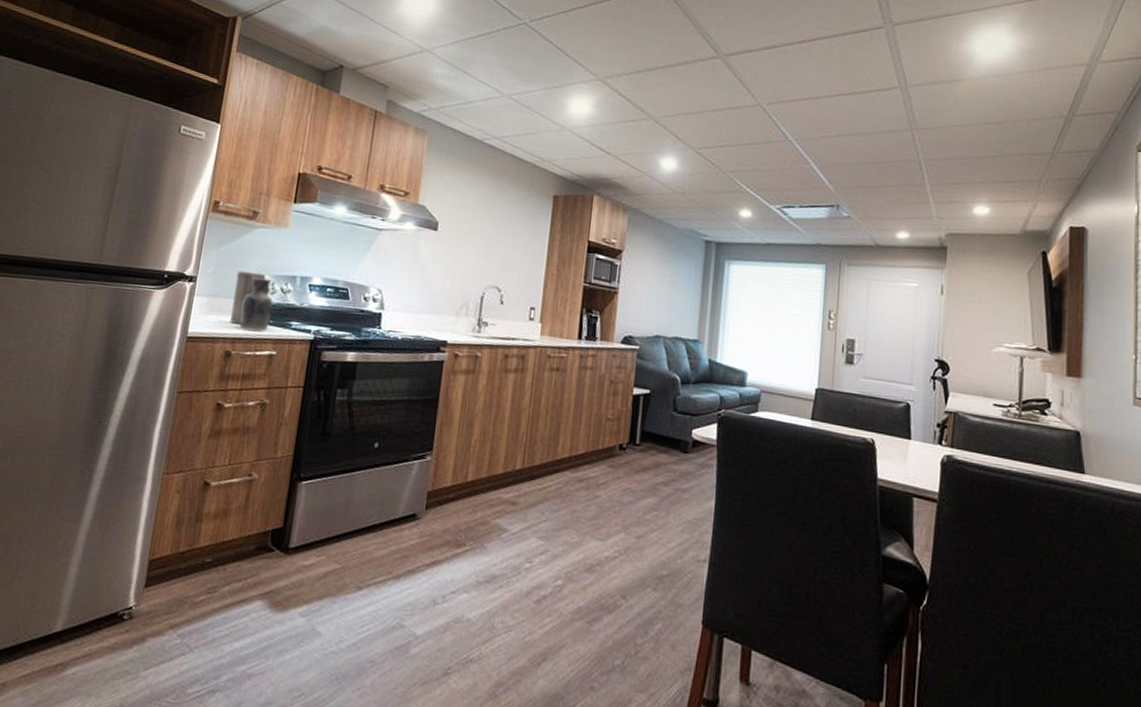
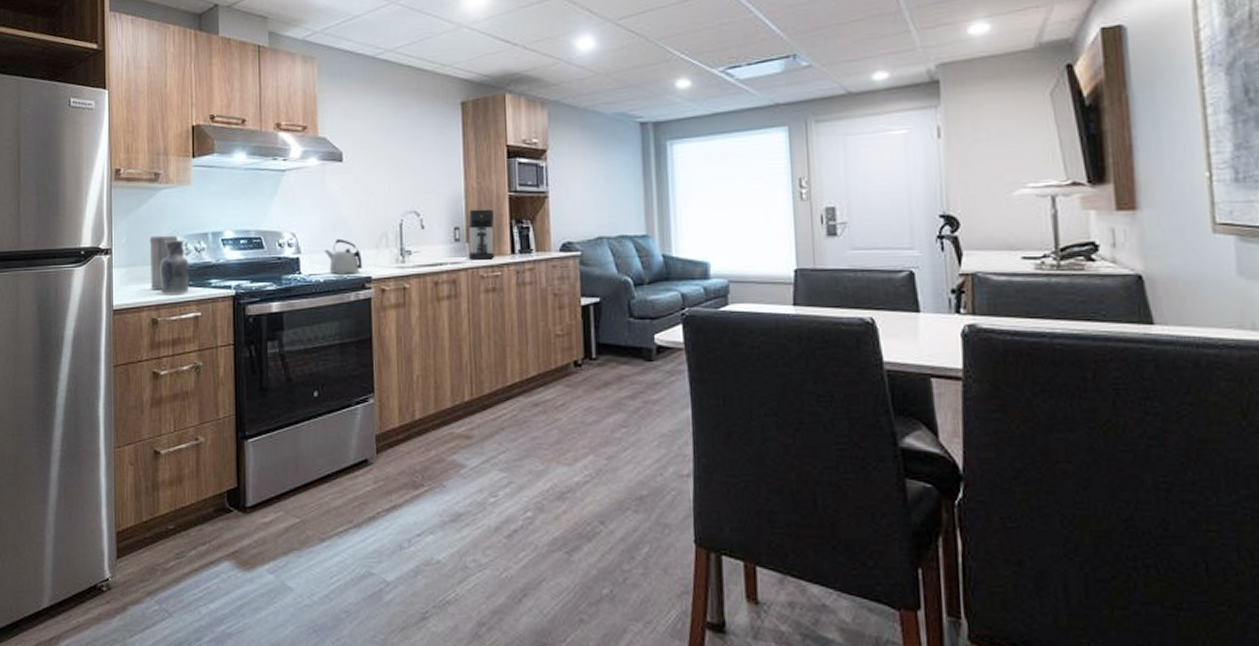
kettle: none [406,301,441,336] -> present [324,238,362,275]
coffee maker: none [540,293,568,342] -> present [468,209,495,260]

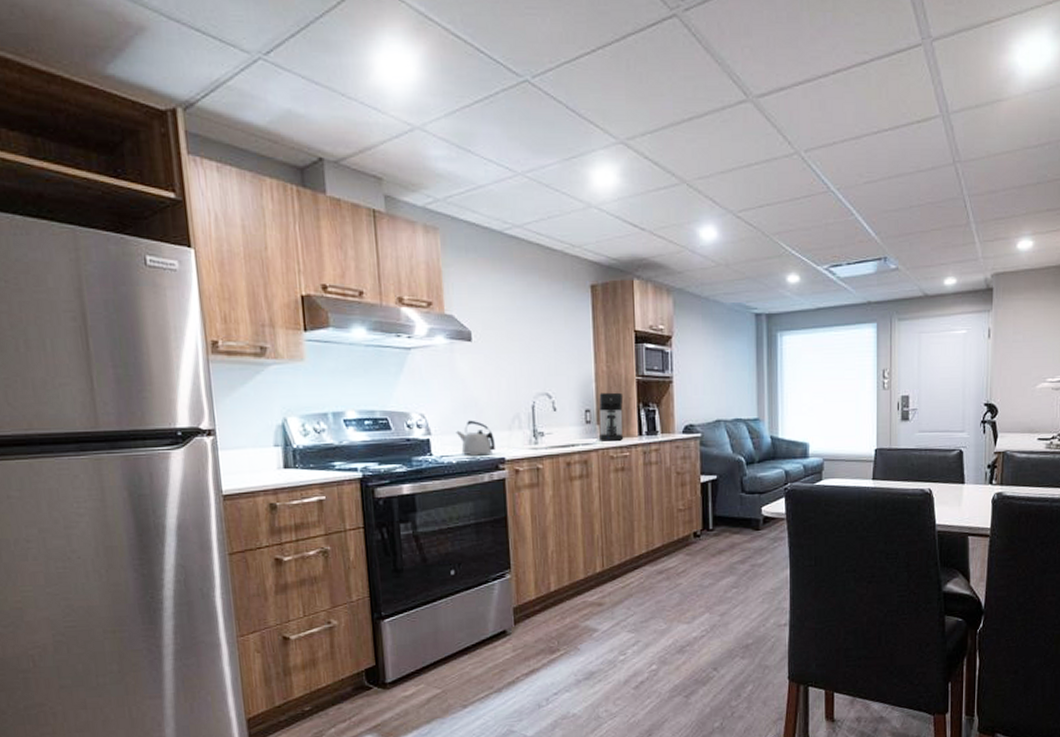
canister: present [149,235,178,290] -> none [259,415,294,474]
ceramic jug: present [160,240,190,295] -> none [274,420,310,479]

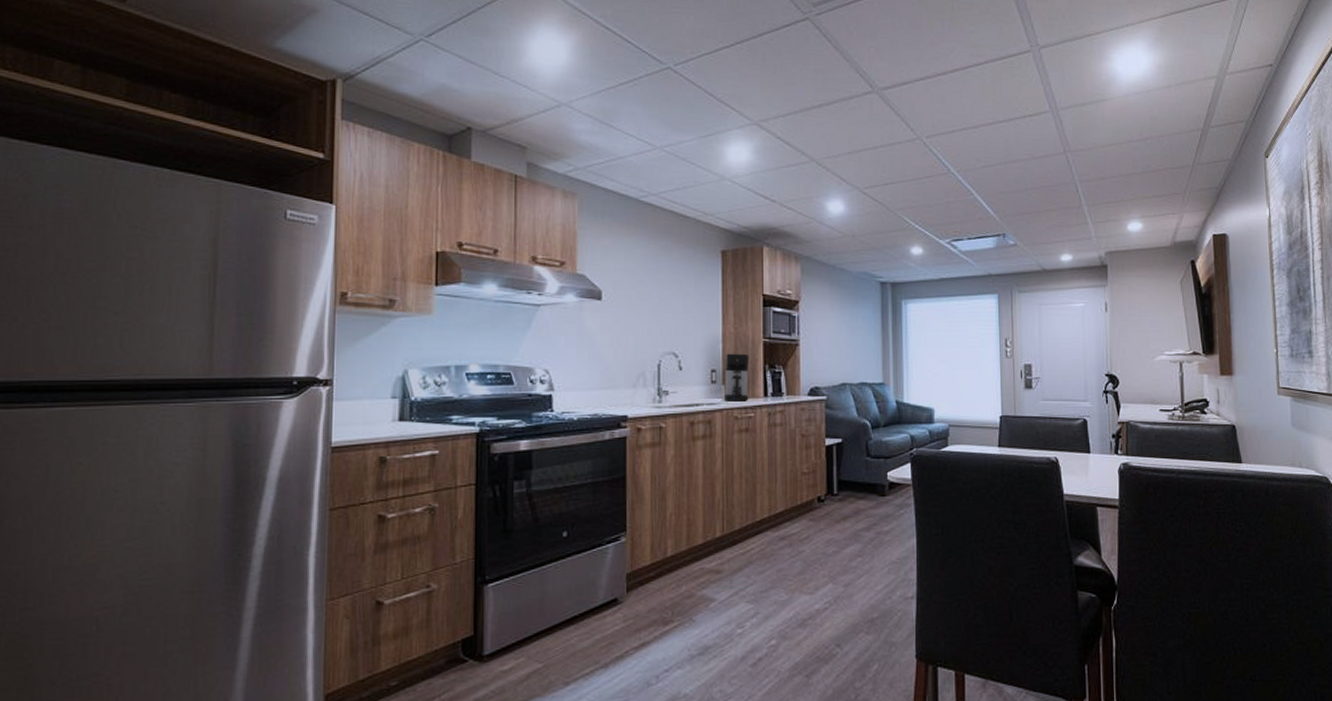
kettle: present [456,420,495,456] -> none [579,377,618,413]

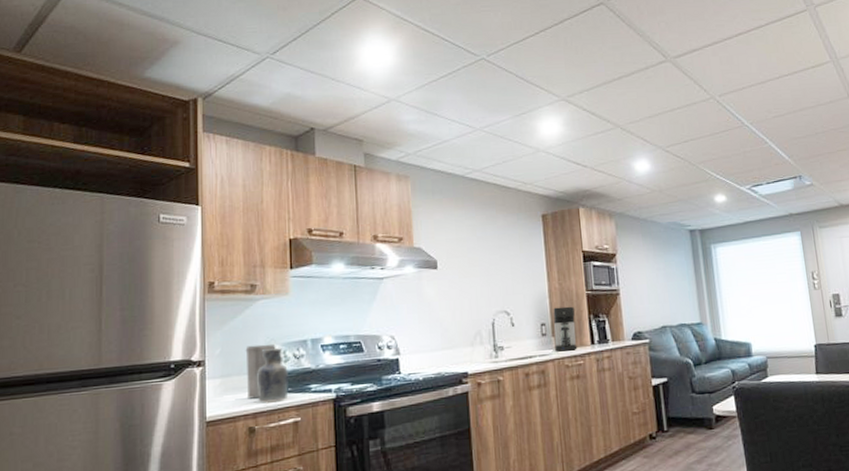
canister: none [378,367,415,426] -> present [245,343,276,399]
ceramic jug: none [391,373,427,432] -> present [257,348,289,403]

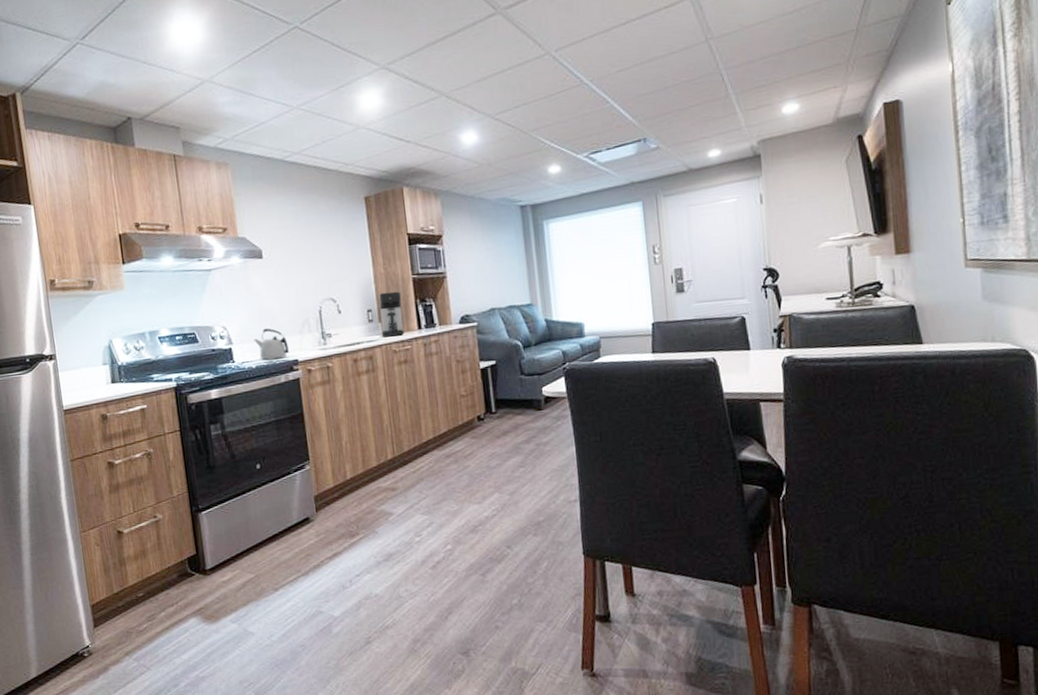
canister: present [245,343,276,399] -> none [90,337,118,389]
ceramic jug: present [257,348,289,403] -> none [103,341,133,393]
kettle: none [422,338,459,372] -> present [254,328,289,360]

